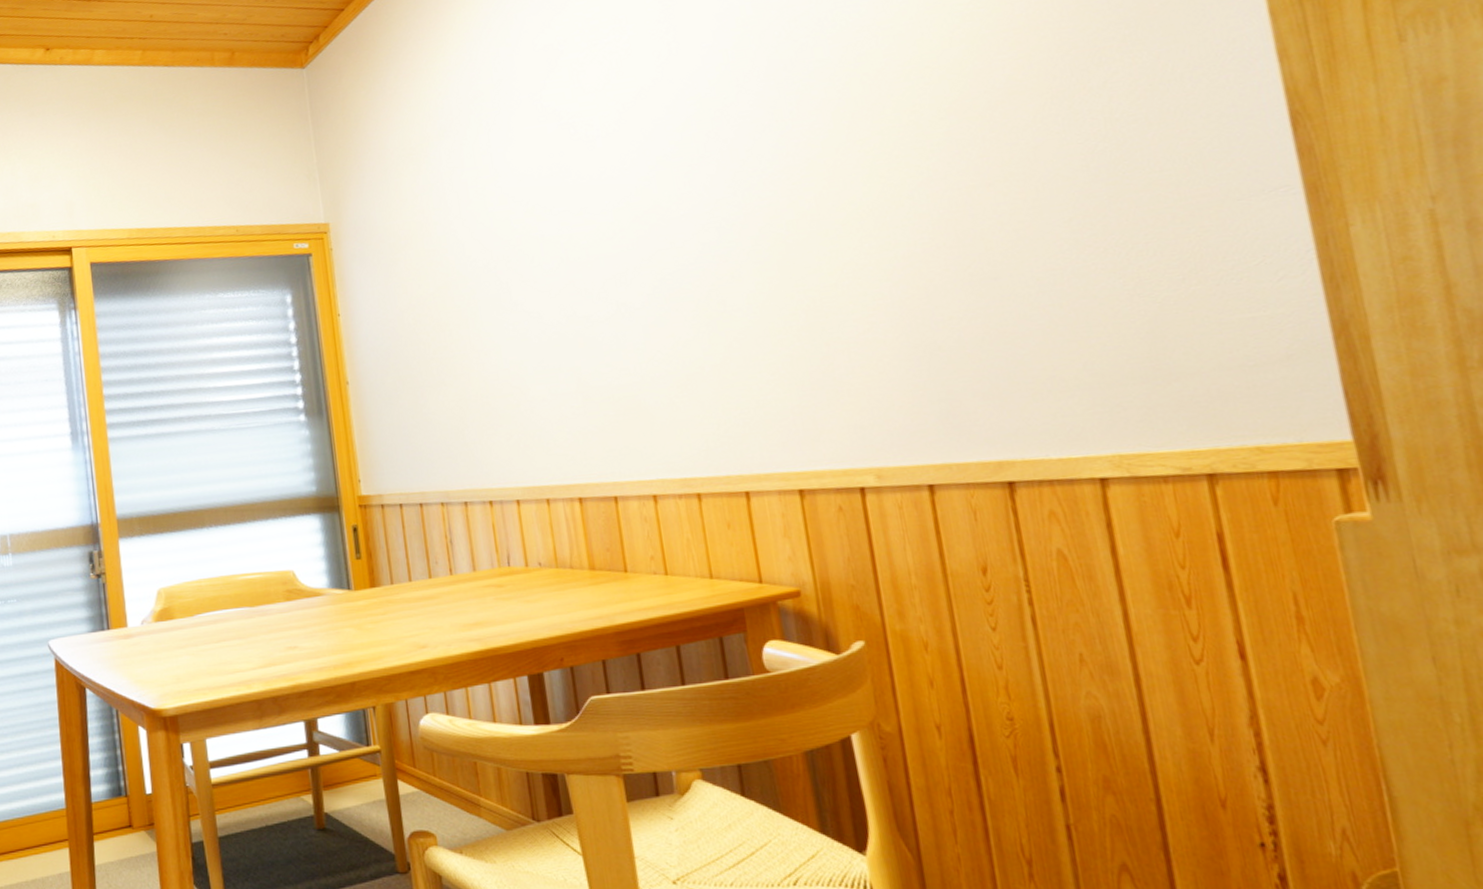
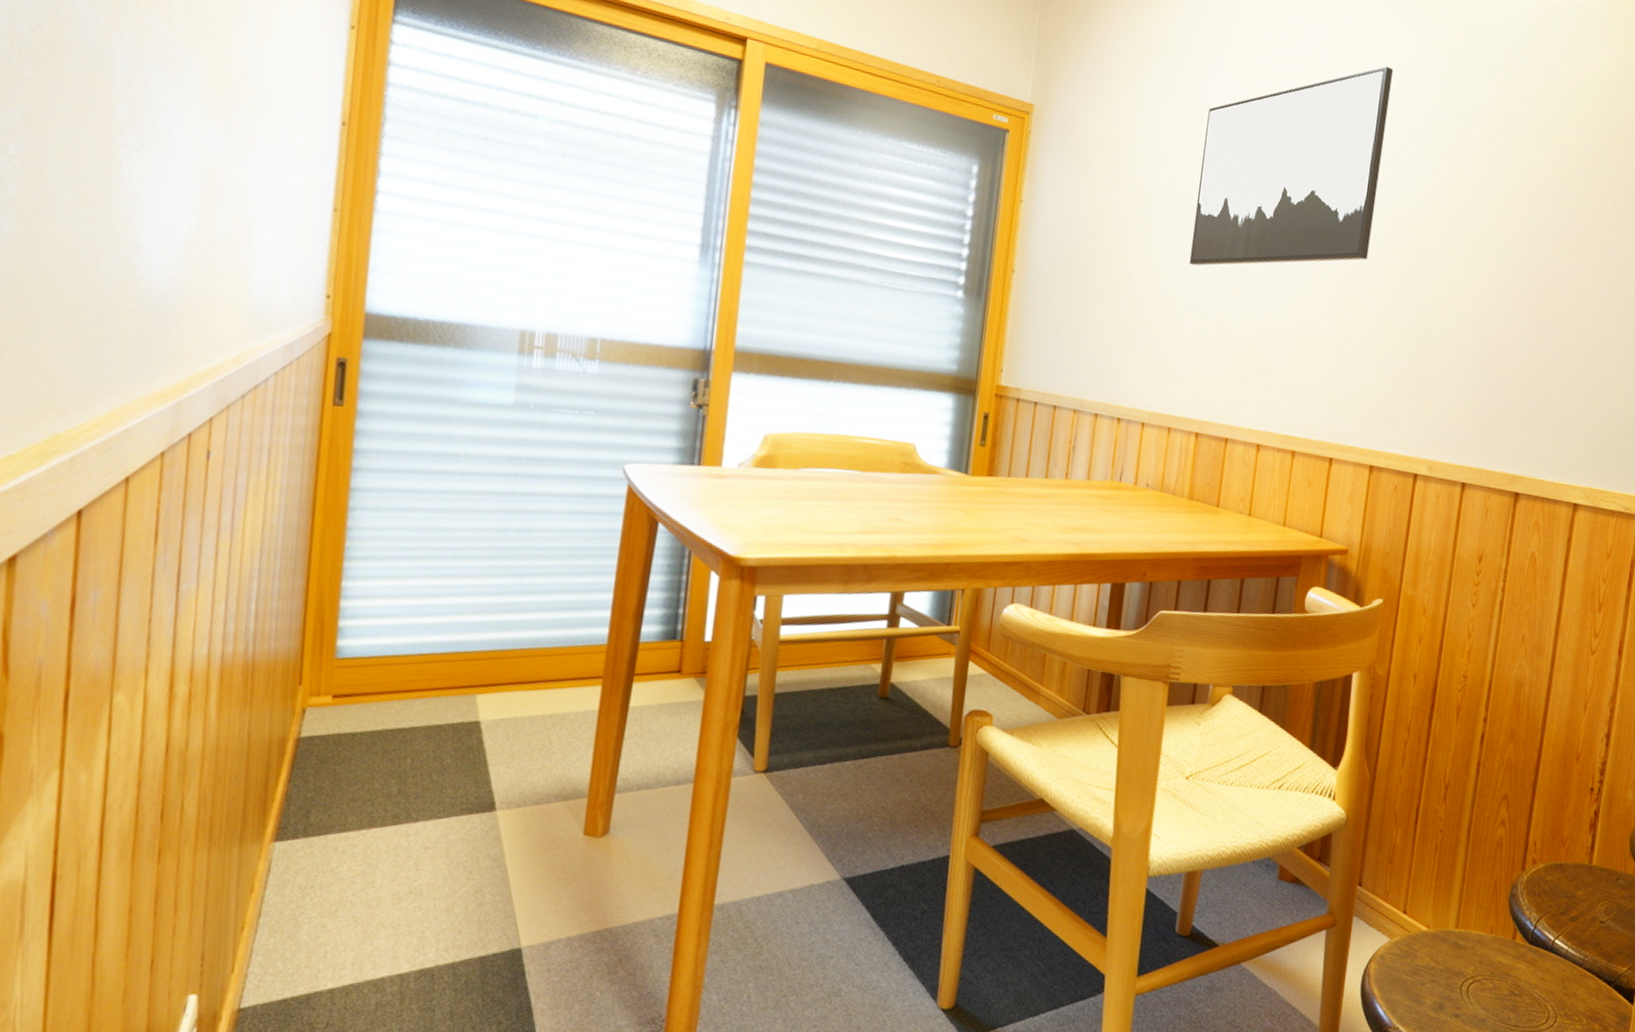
wall art: none [503,64,727,329] -> present [1189,66,1394,266]

